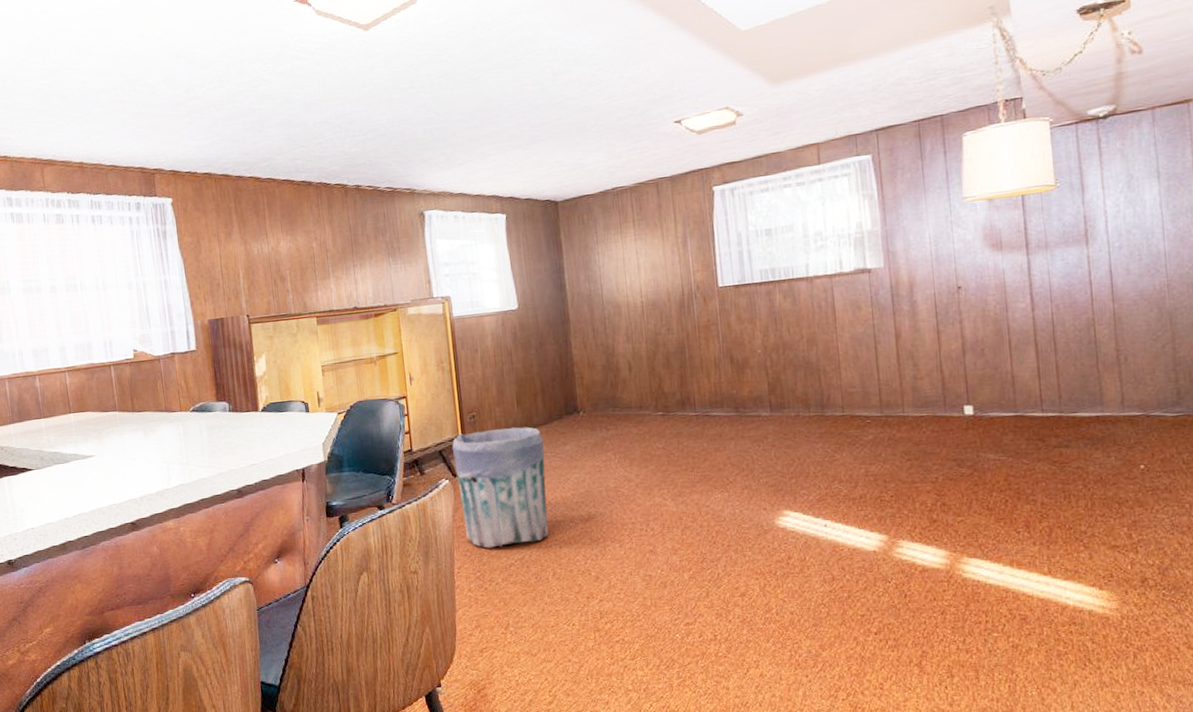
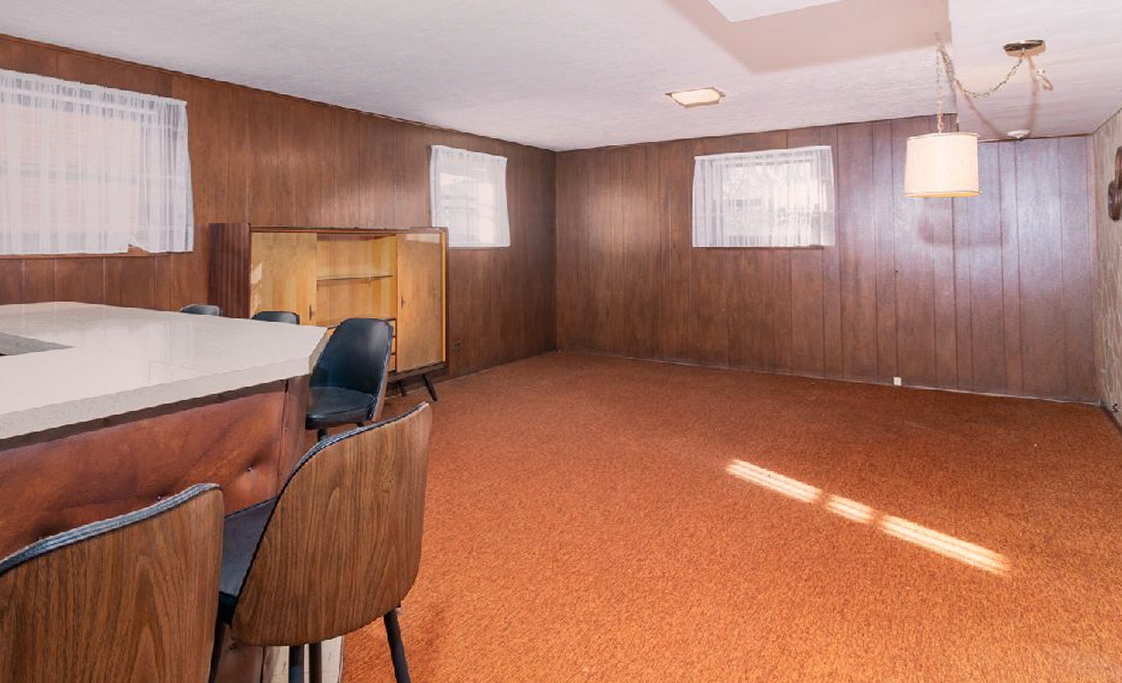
trash can: present [452,427,549,548] -> none [436,358,522,473]

